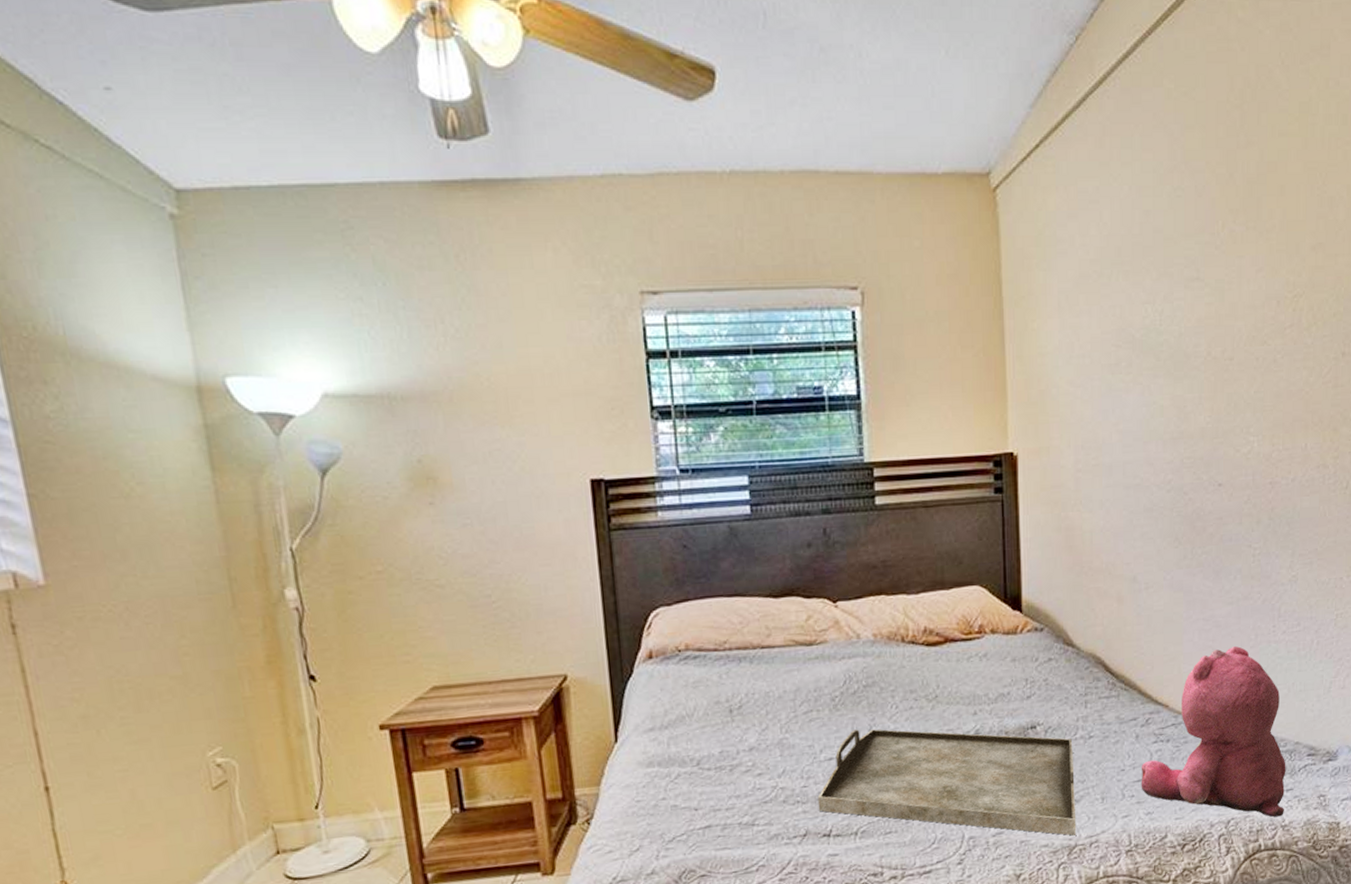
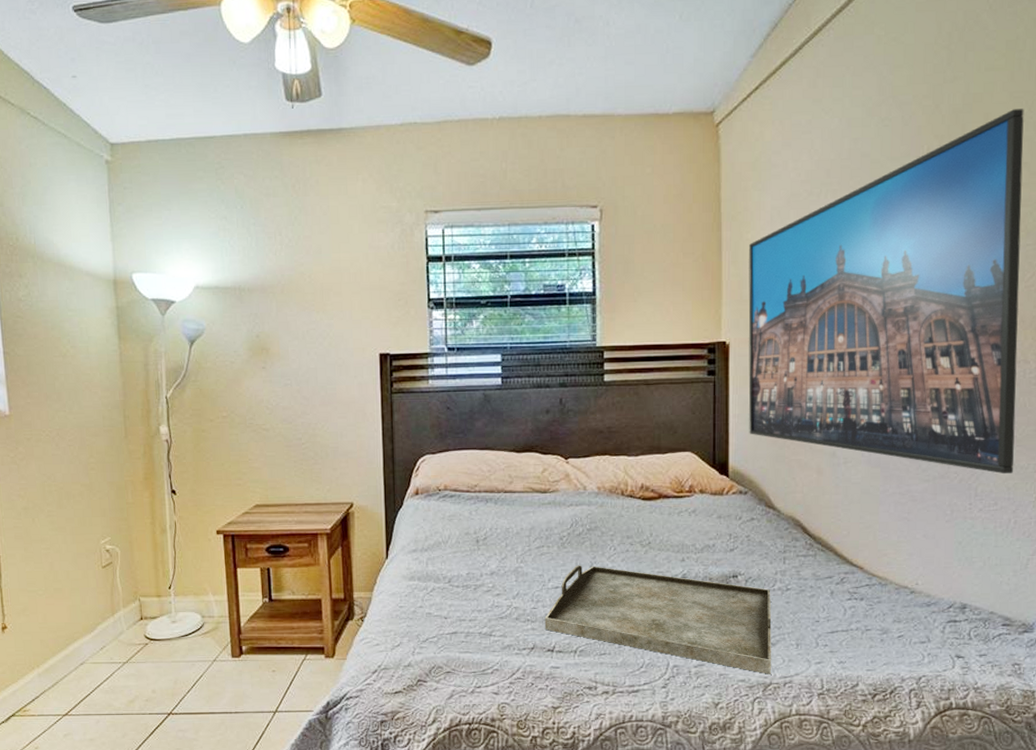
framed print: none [1035,182,1318,591] -> present [748,109,1024,474]
teddy bear: present [1141,646,1286,818] -> none [834,520,980,679]

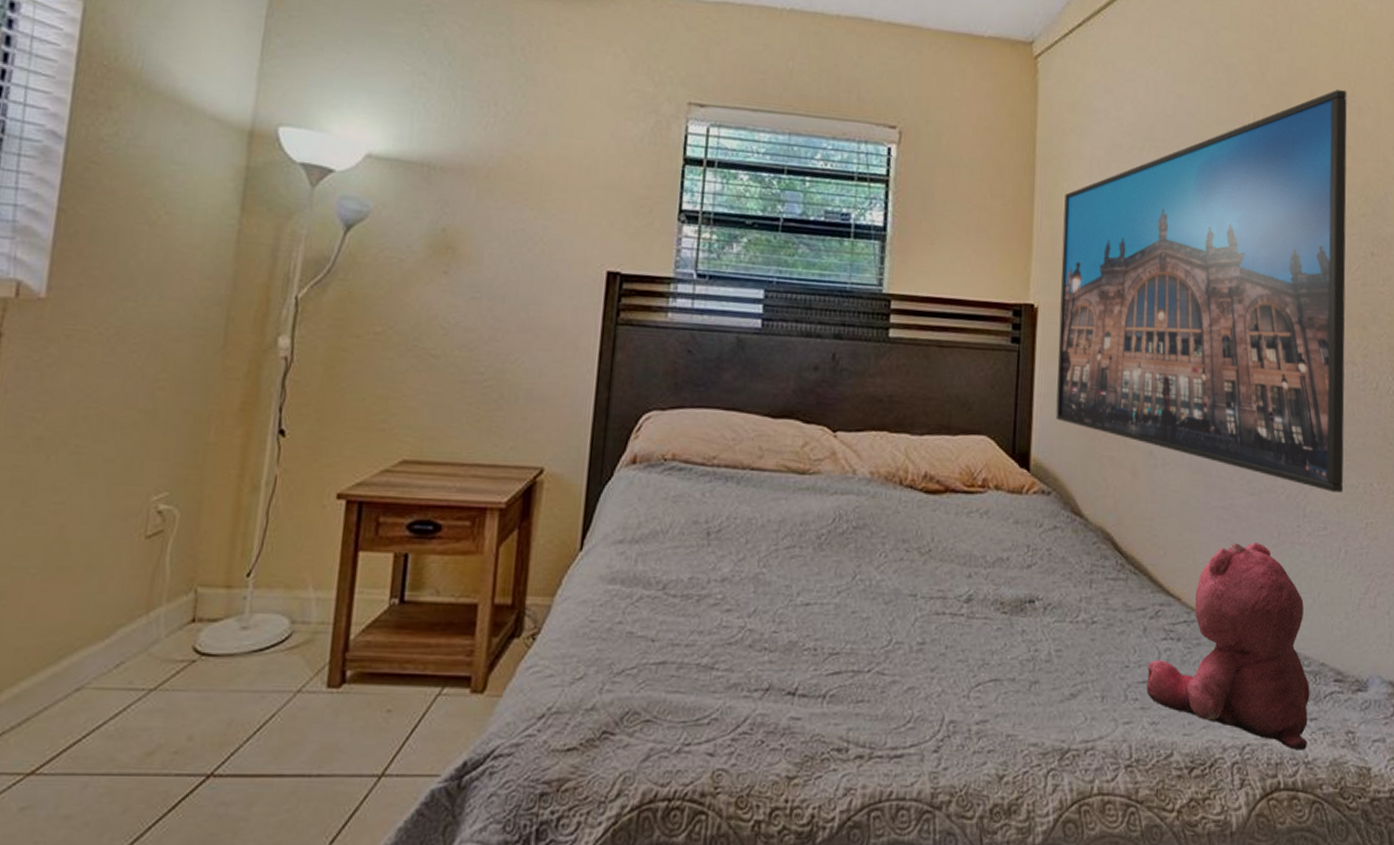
serving tray: present [544,565,772,674] -> none [786,575,1074,737]
teddy bear: none [834,520,980,679] -> present [1146,543,1310,751]

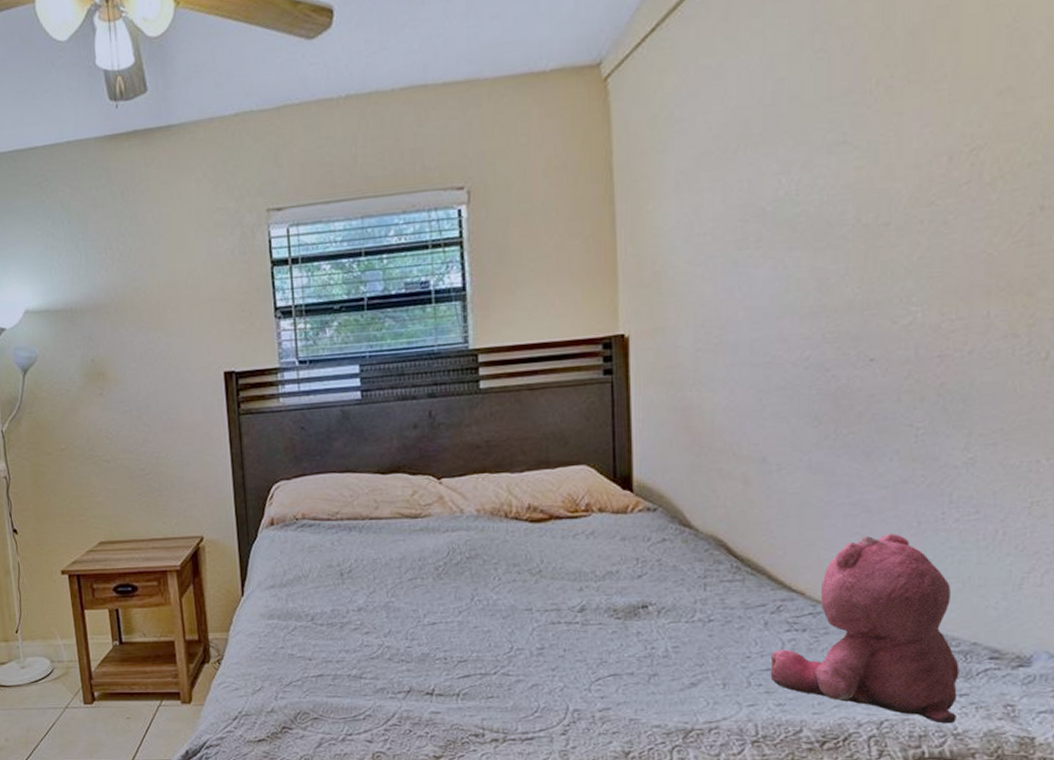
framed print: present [1056,89,1347,492] -> none [650,19,1007,475]

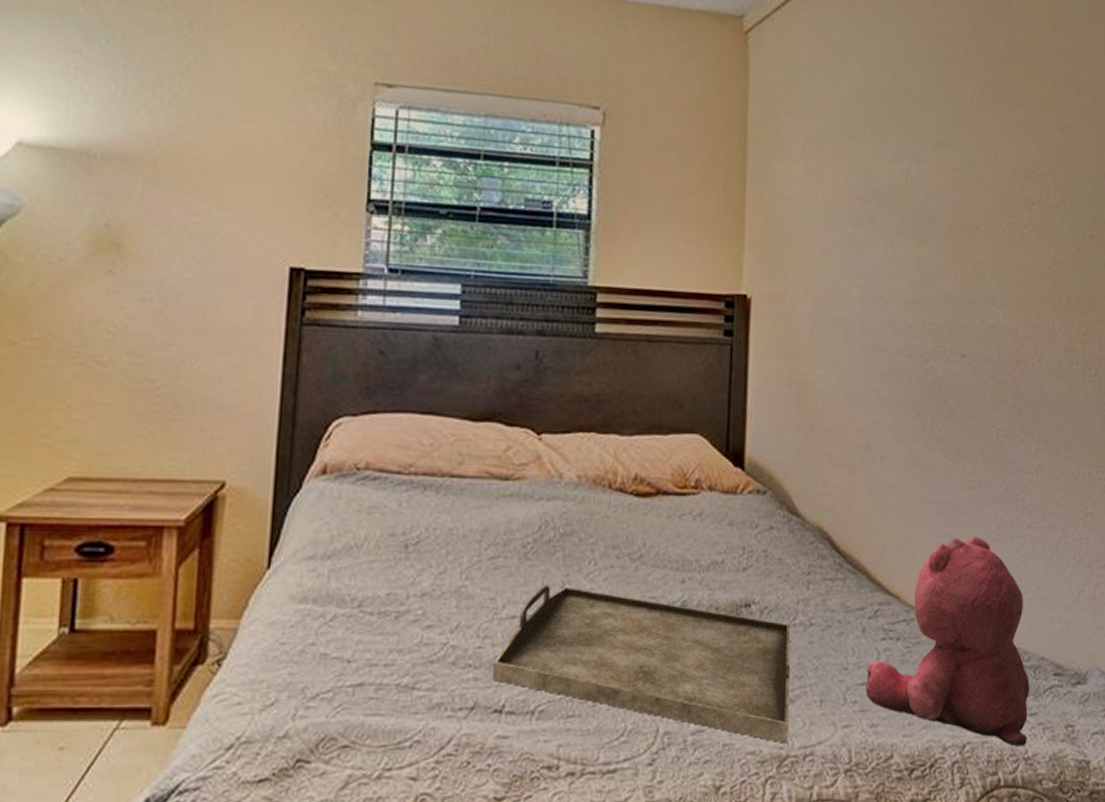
serving tray: none [421,598,694,719] -> present [492,585,791,744]

